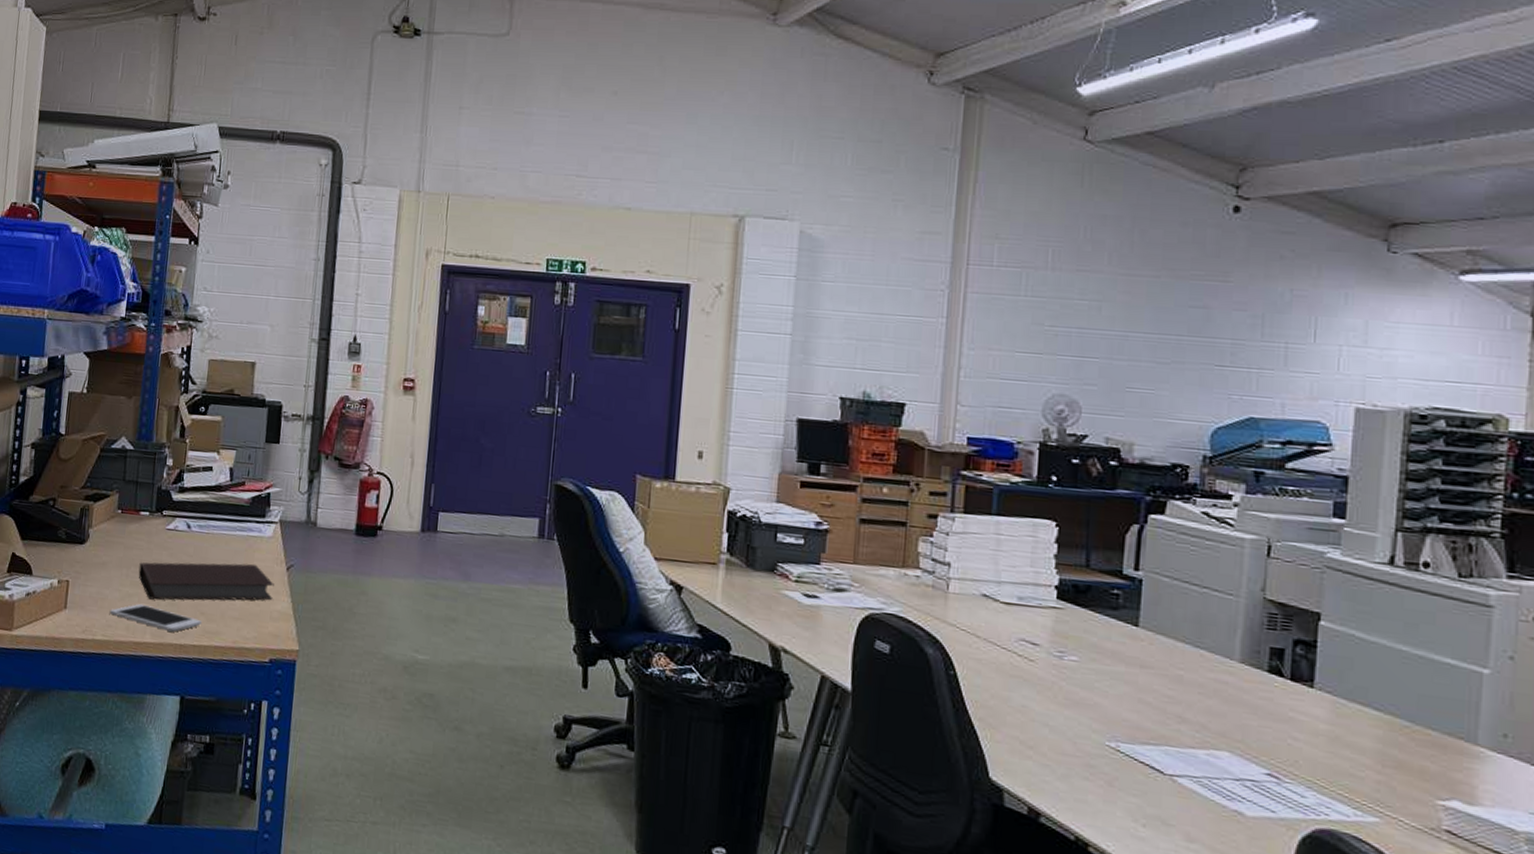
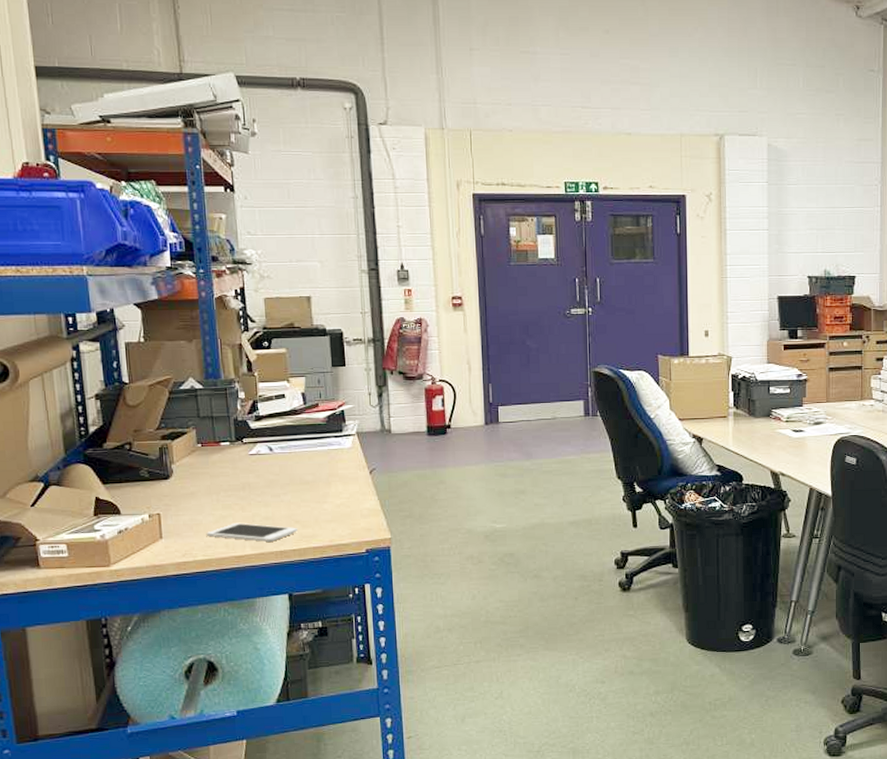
notebook: present [138,562,274,601] -> none [228,472,361,517]

